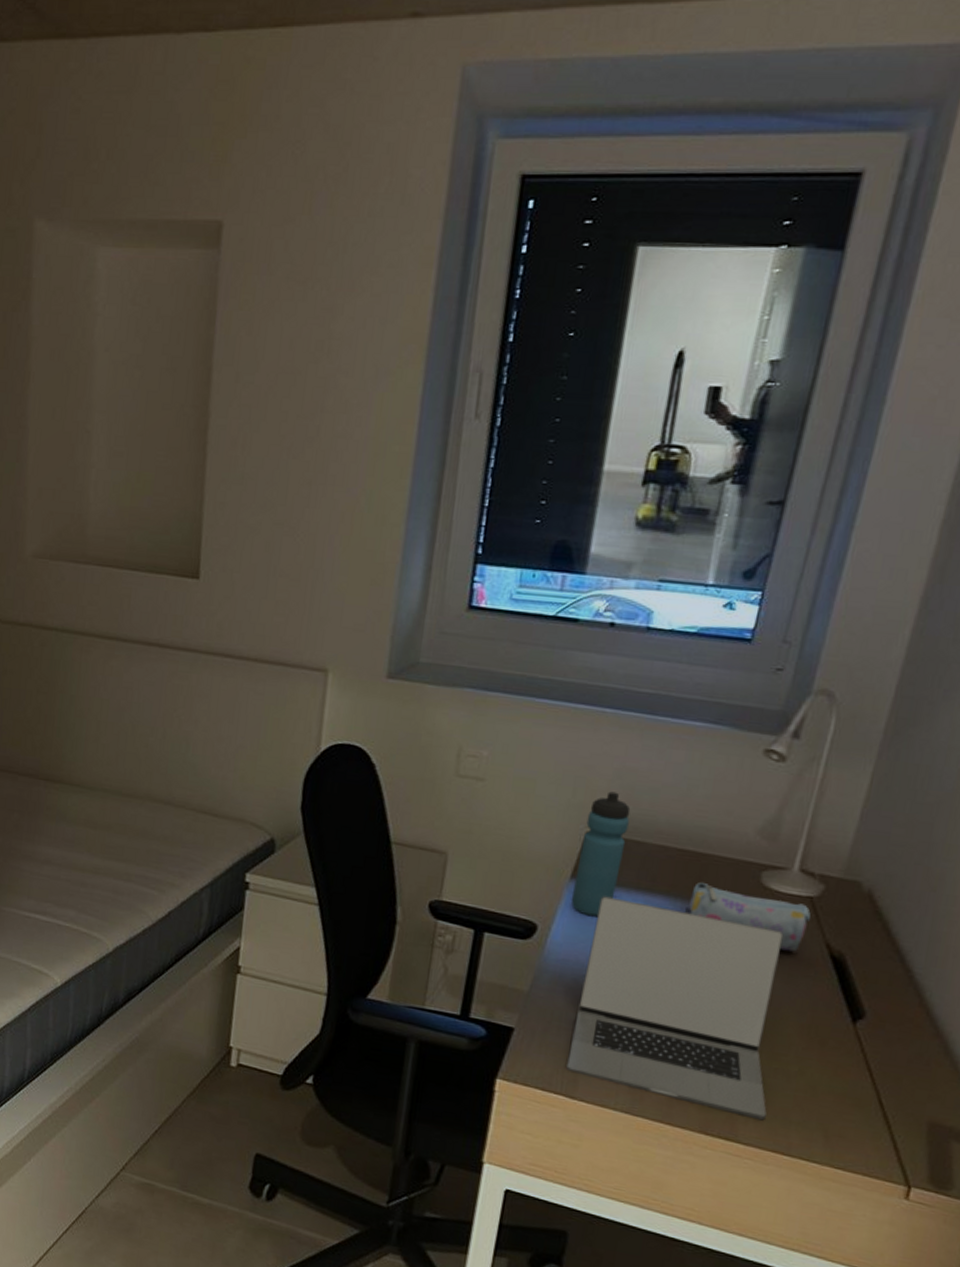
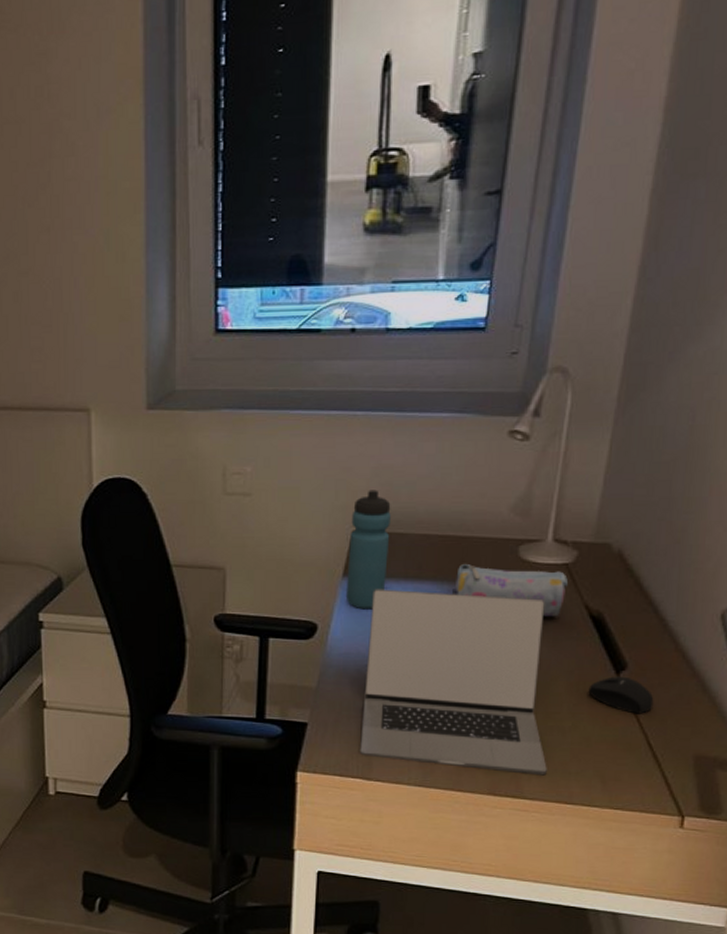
mouse: none [820,1024,891,1069] -> present [588,676,654,714]

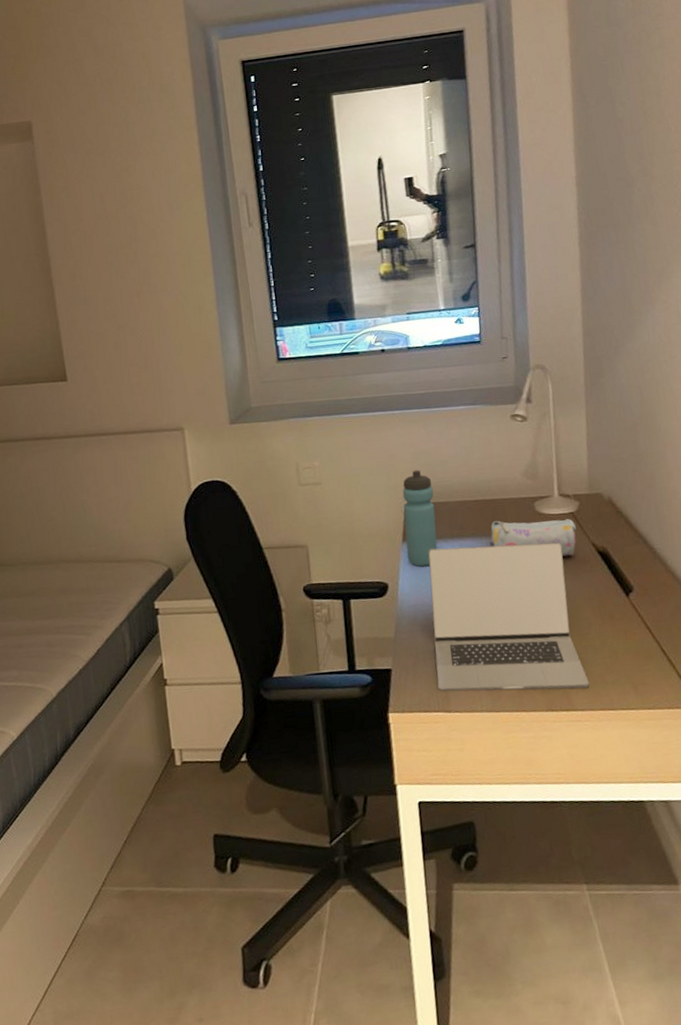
mouse: present [588,676,654,714] -> none [608,597,660,627]

